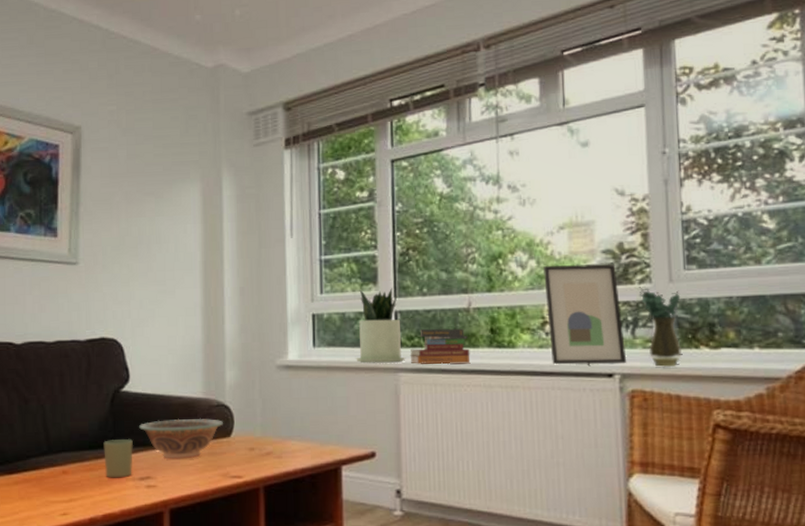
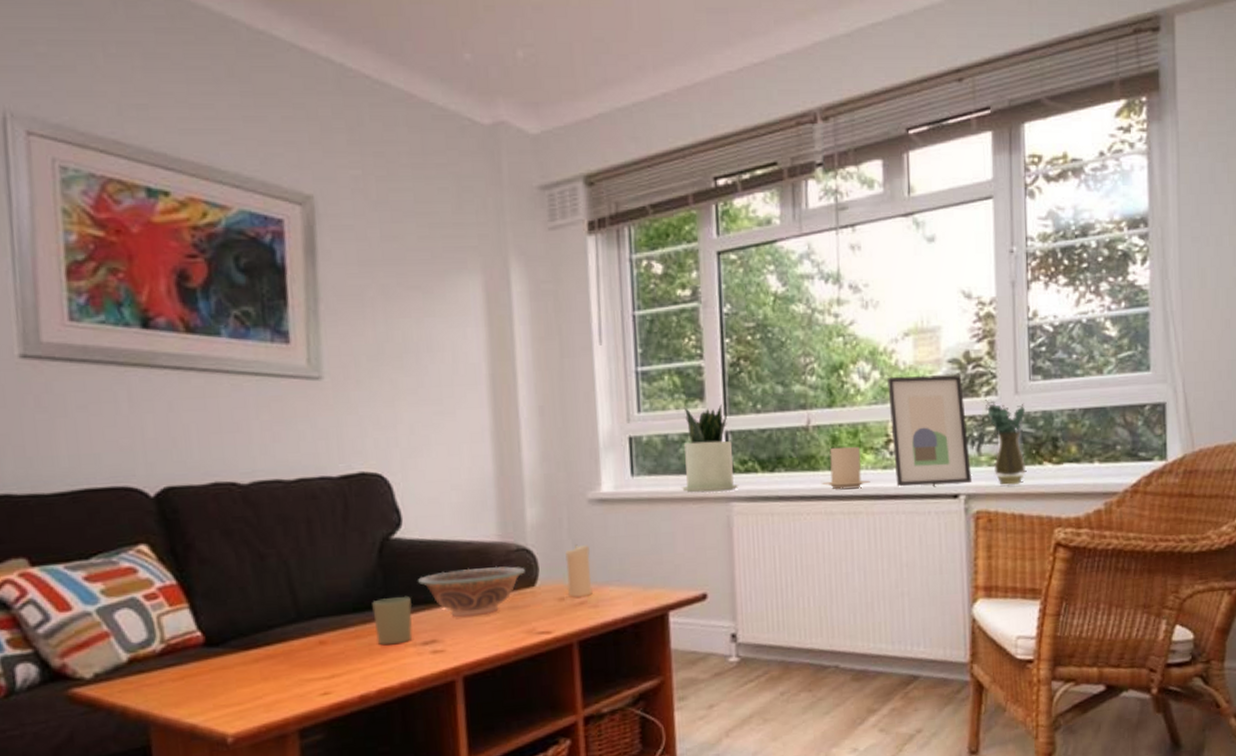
candle: none [255,403,277,449] -> present [565,544,593,599]
books: present [410,328,471,364] -> none [743,449,810,492]
candle: none [481,327,527,365] -> present [822,446,870,489]

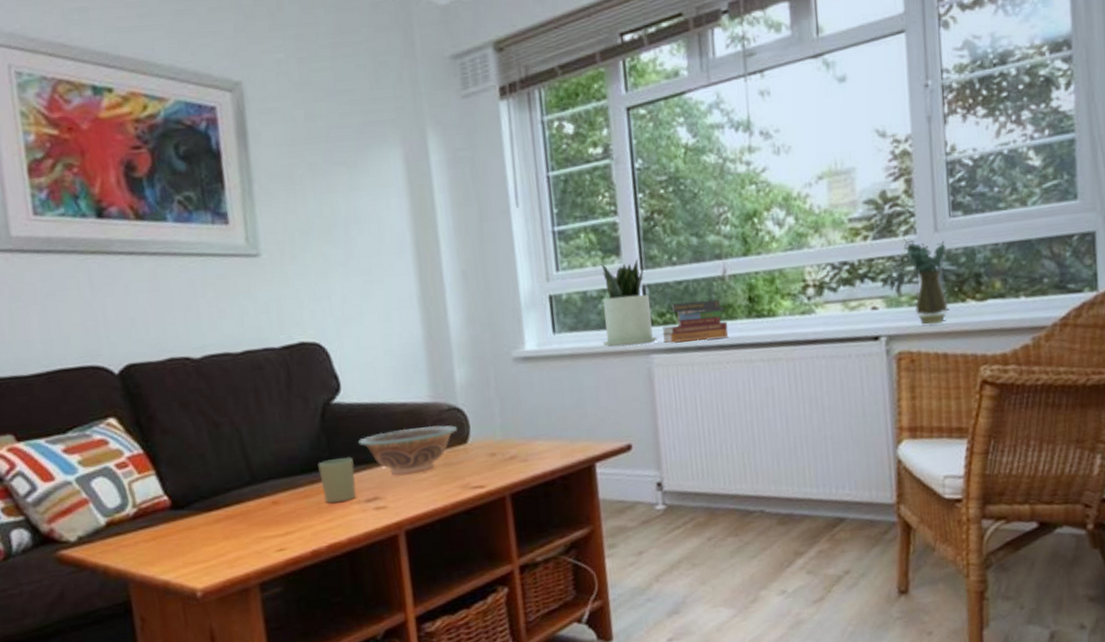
candle: present [565,544,593,599] -> none [494,402,522,454]
books: none [743,449,810,492] -> present [662,299,729,344]
candle: present [822,446,870,489] -> none [740,293,789,337]
picture frame: present [887,374,971,487] -> none [802,215,892,332]

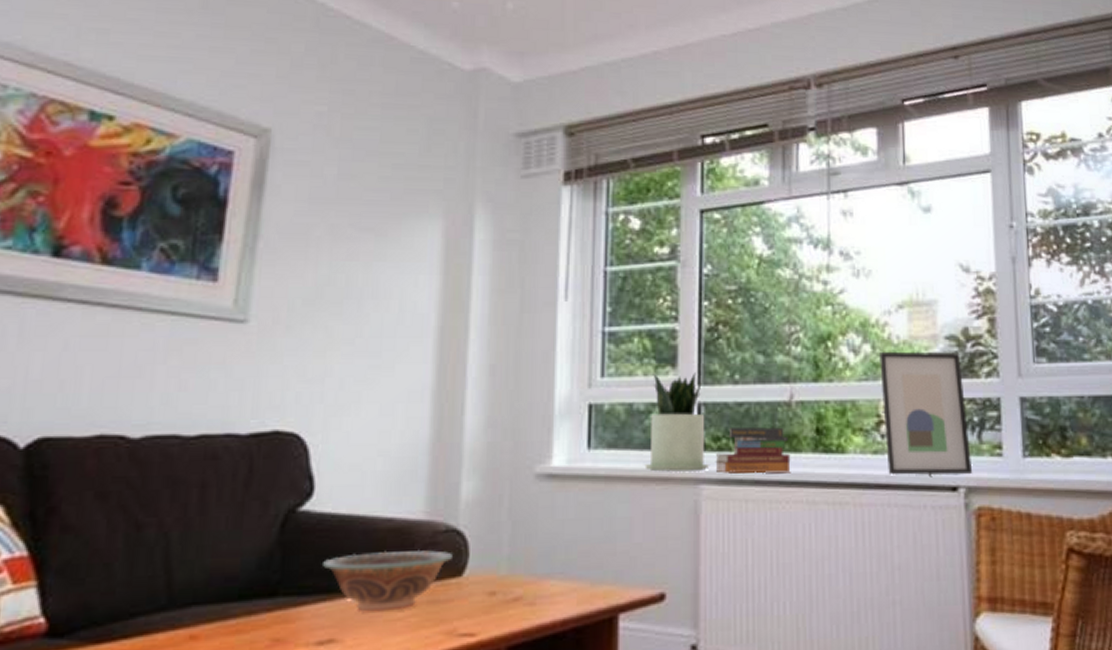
mug: present [318,456,357,504] -> none [261,581,311,644]
picture frame: none [802,215,892,332] -> present [879,351,972,476]
vase: present [903,239,948,325] -> none [985,381,1032,479]

